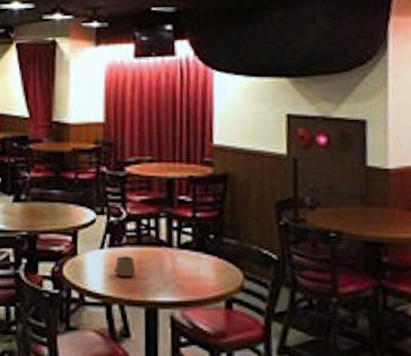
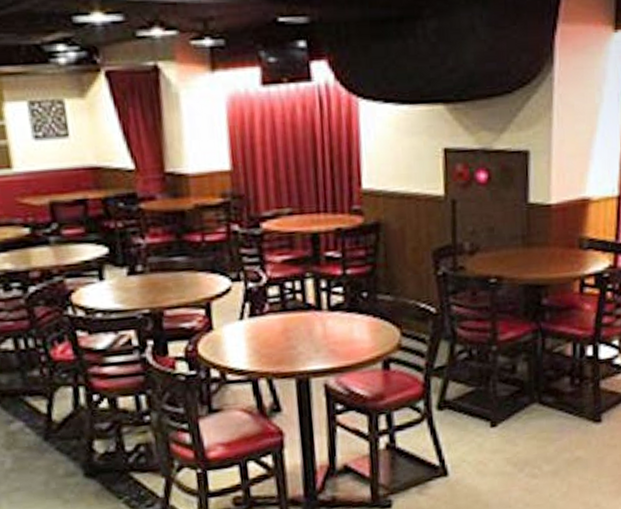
cup: present [113,256,135,278] -> none [257,325,282,349]

